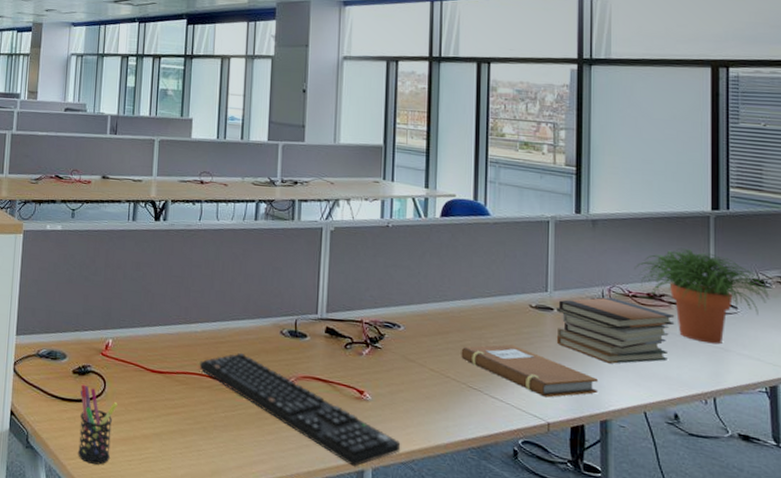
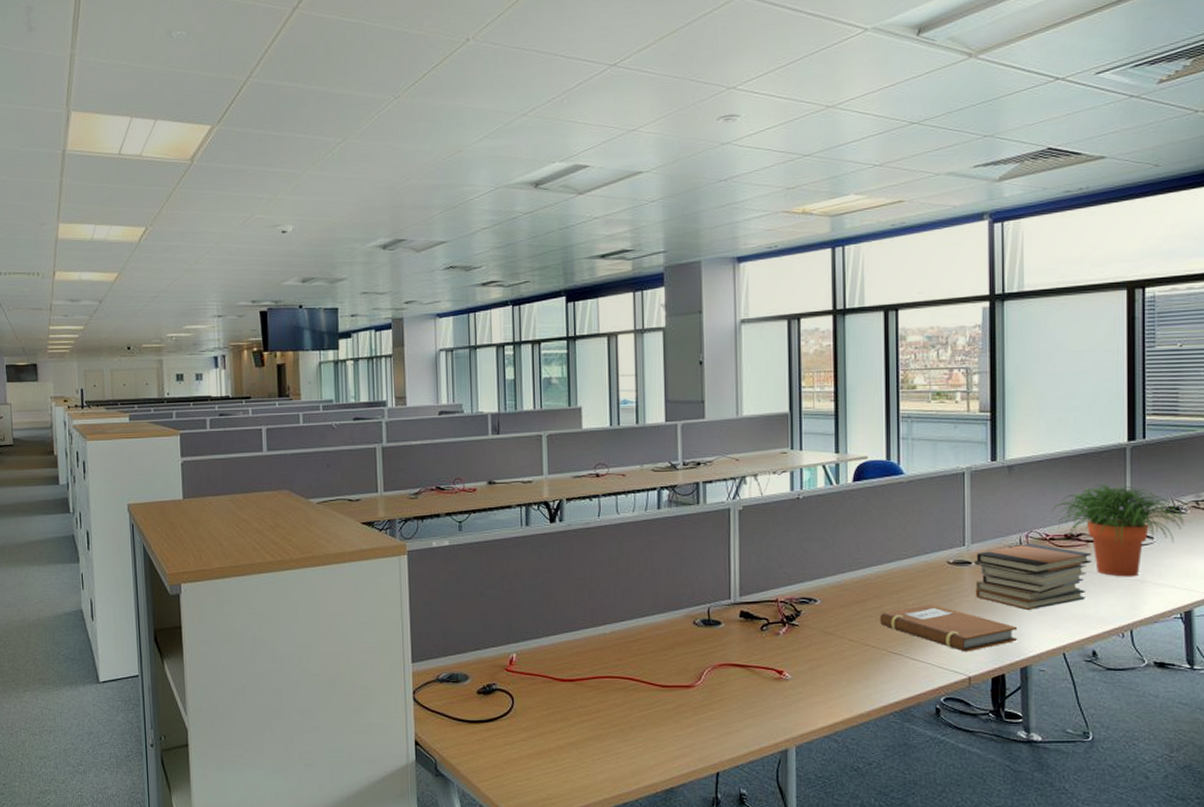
pen holder: present [78,384,118,465] -> none [487,704,528,782]
keyboard: present [199,352,401,468] -> none [611,648,824,748]

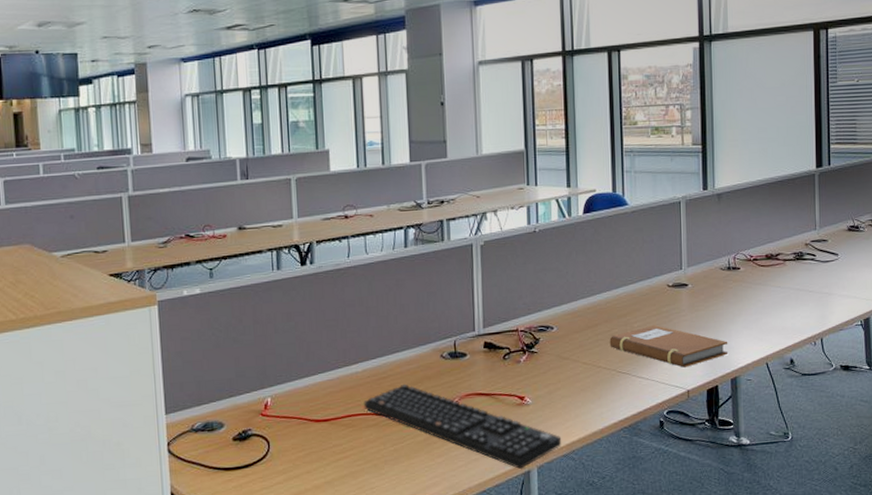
keyboard: none [611,648,824,748] -> present [363,383,562,470]
book stack: present [974,543,1092,610] -> none [690,264,789,325]
potted plant: present [1051,483,1184,577] -> none [754,207,863,291]

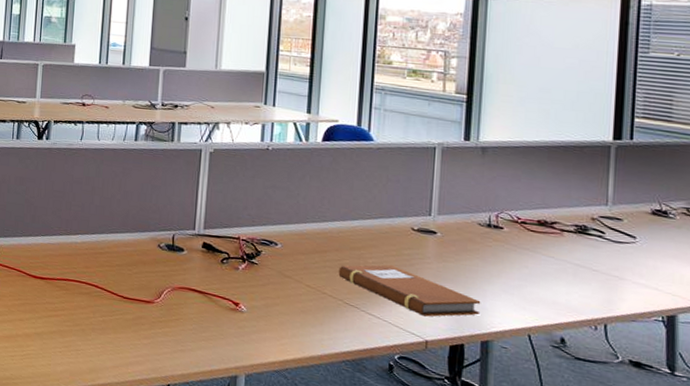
keyboard: present [363,383,562,470] -> none [79,263,275,373]

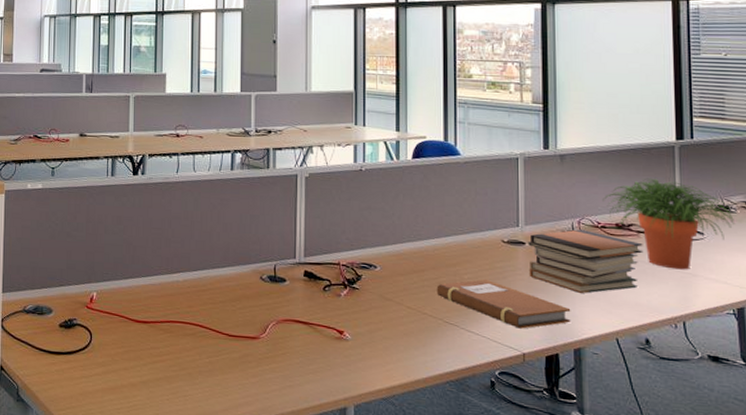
book stack: none [438,223,567,288] -> present [528,229,643,293]
potted plant: none [525,176,672,273] -> present [602,178,734,270]

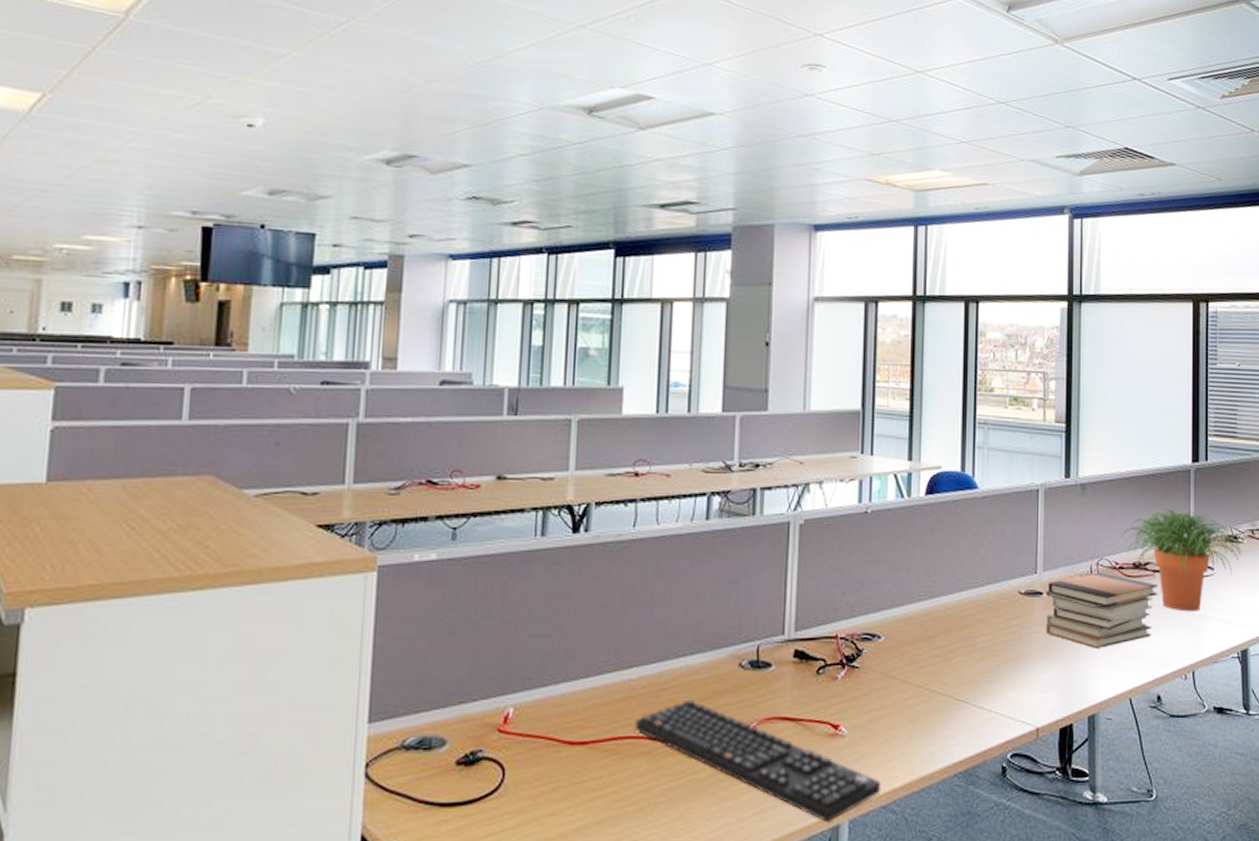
keyboard: none [182,299,381,405] -> present [634,699,881,824]
notebook: present [436,278,571,329] -> none [947,640,1087,698]

